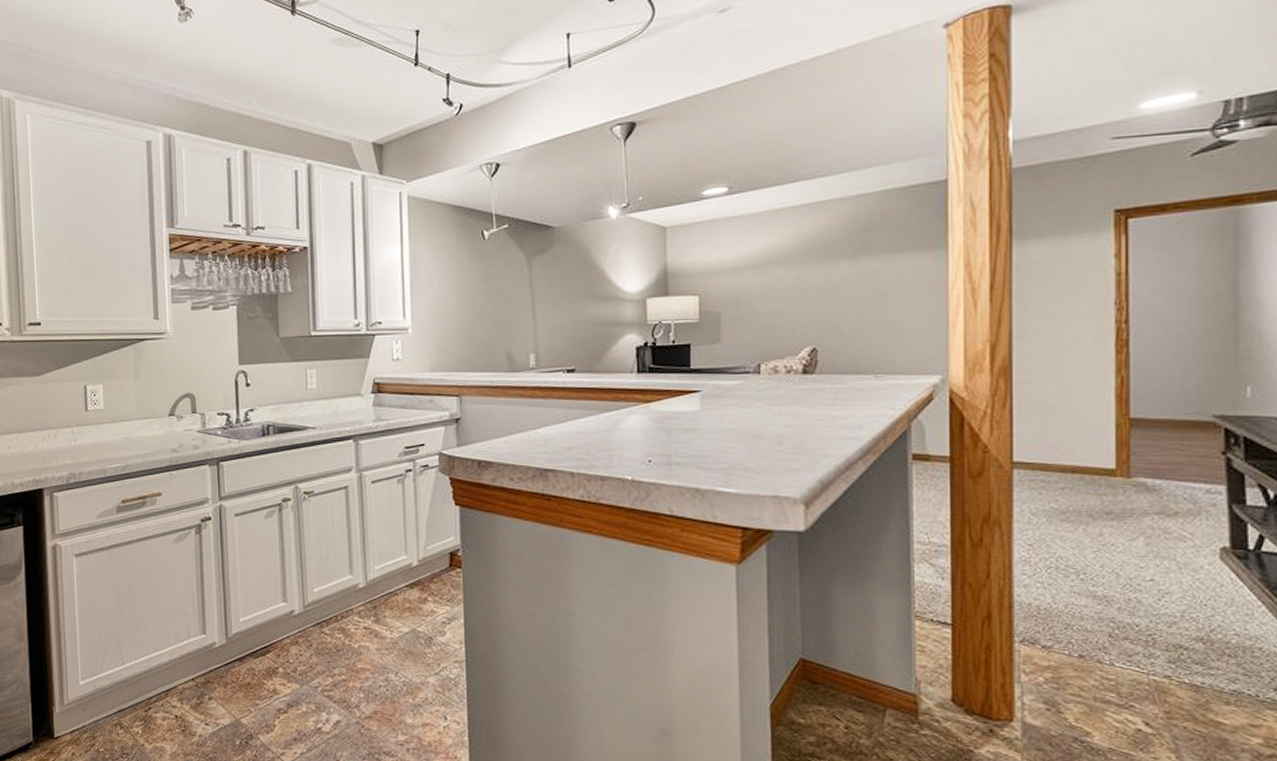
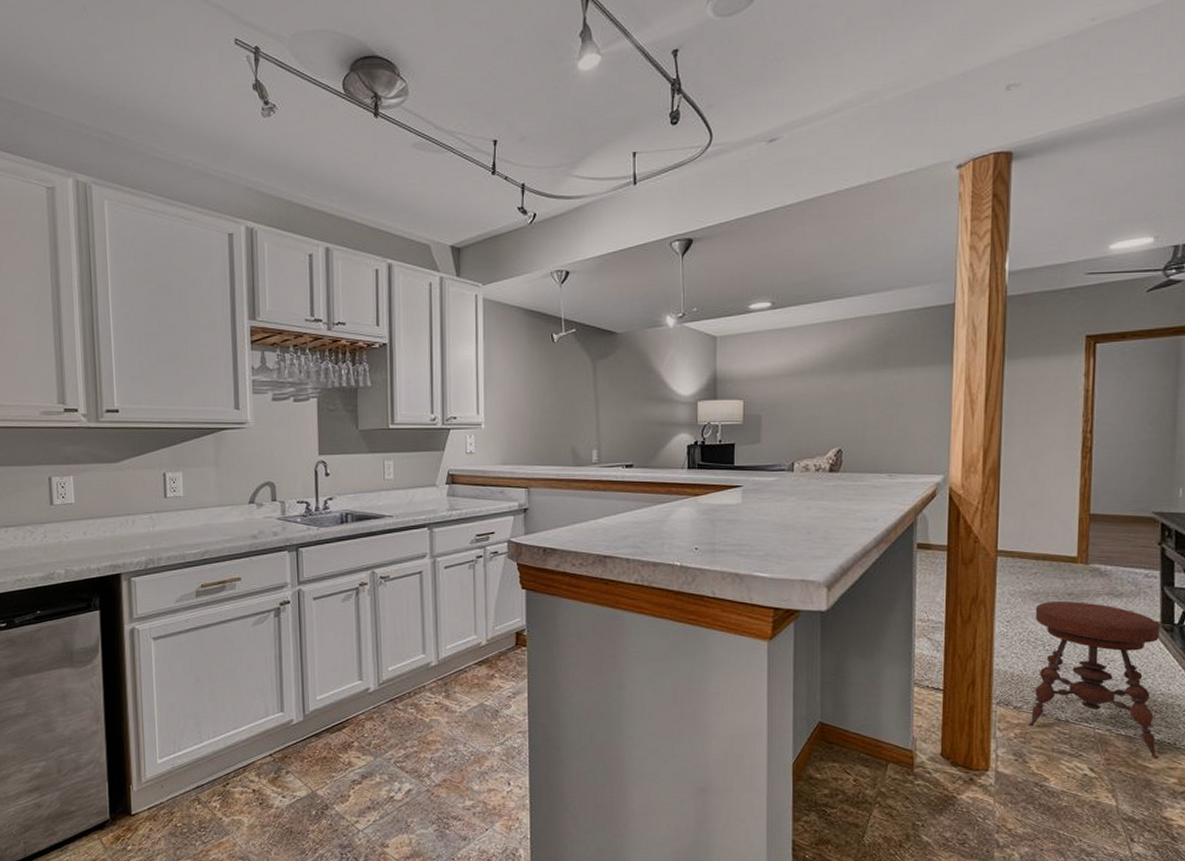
stool: none [1061,521,1236,714] -> present [1028,600,1160,760]

